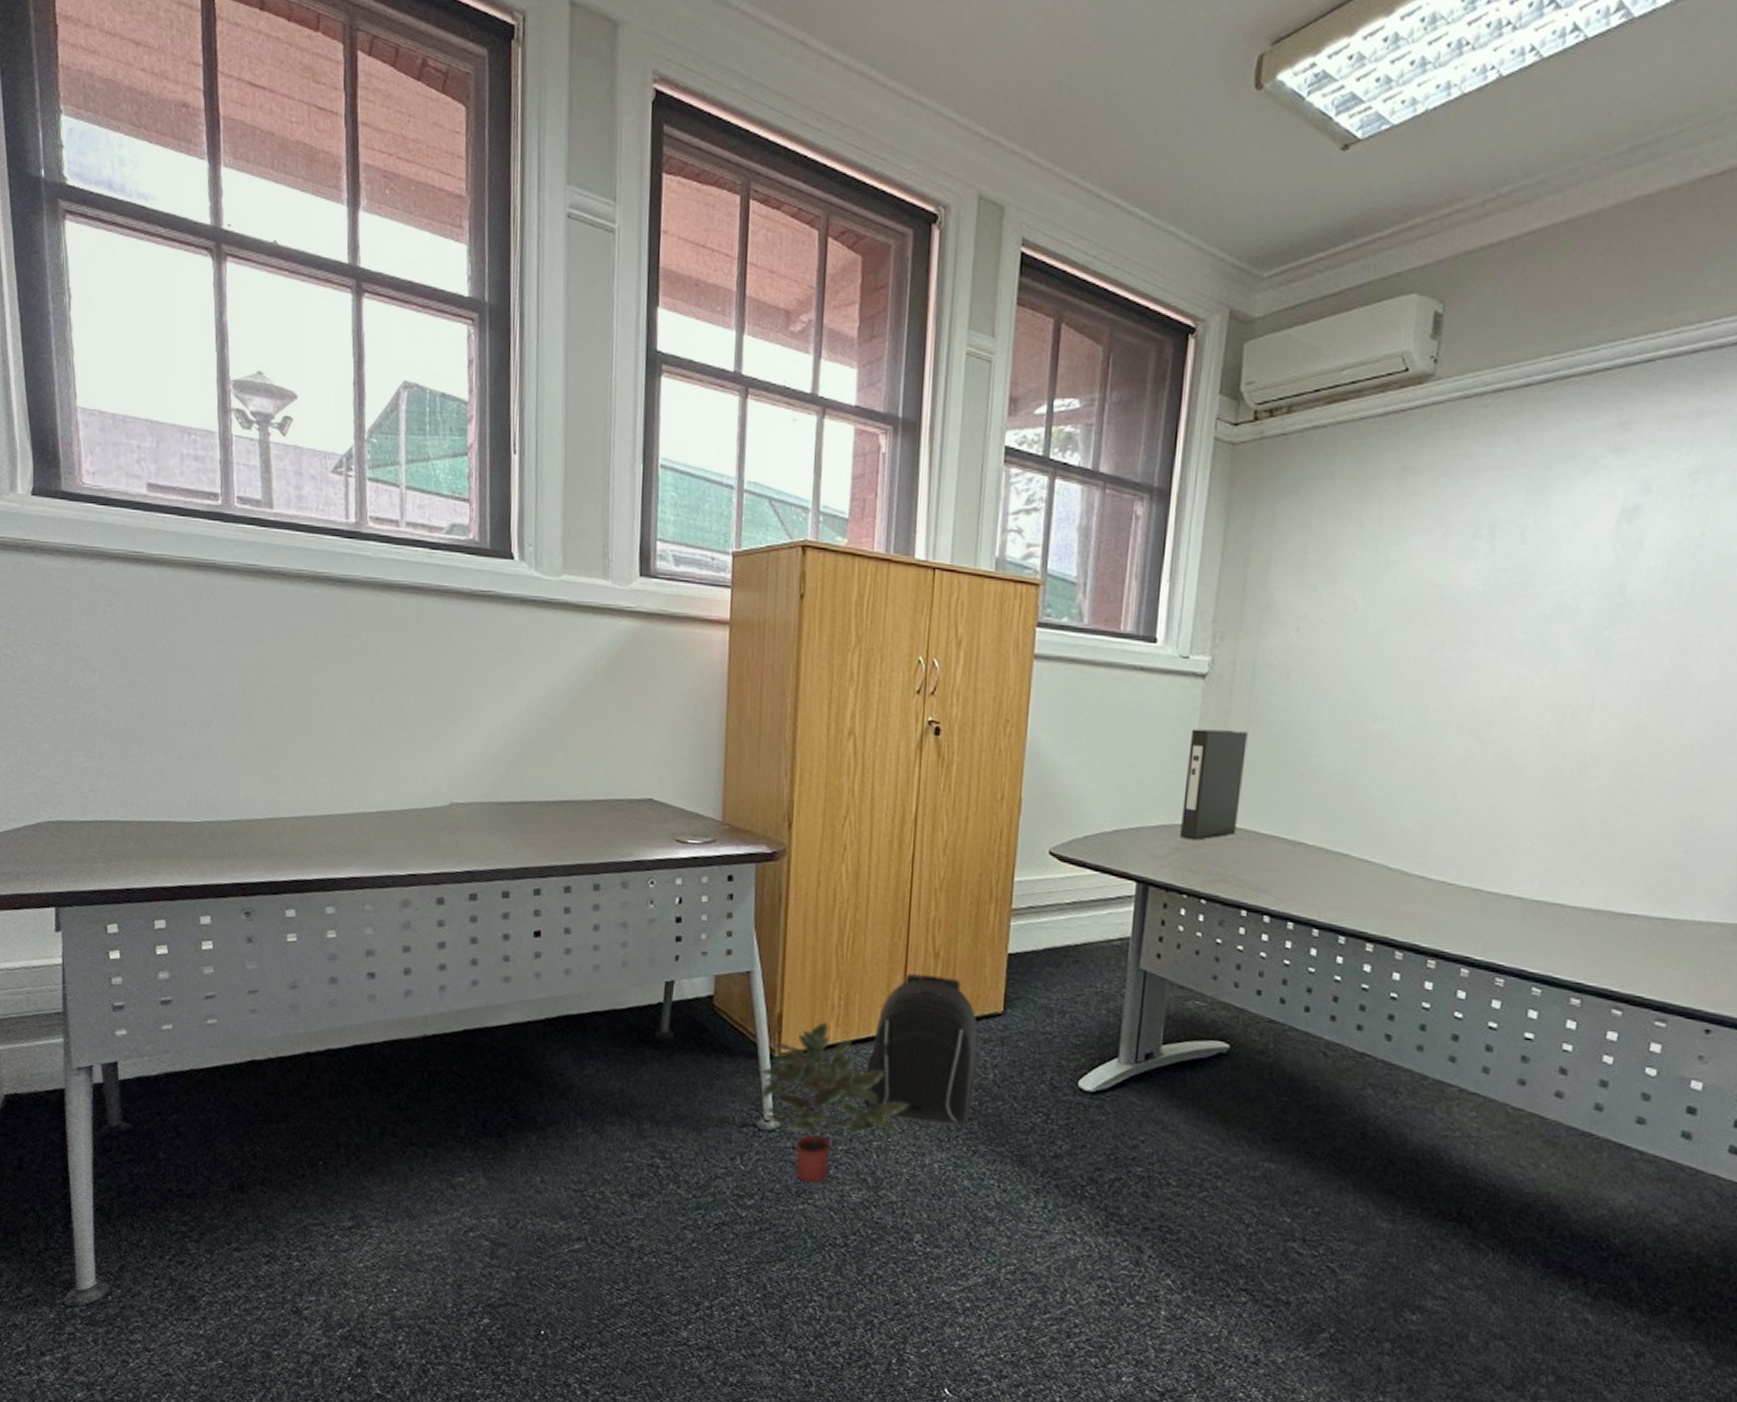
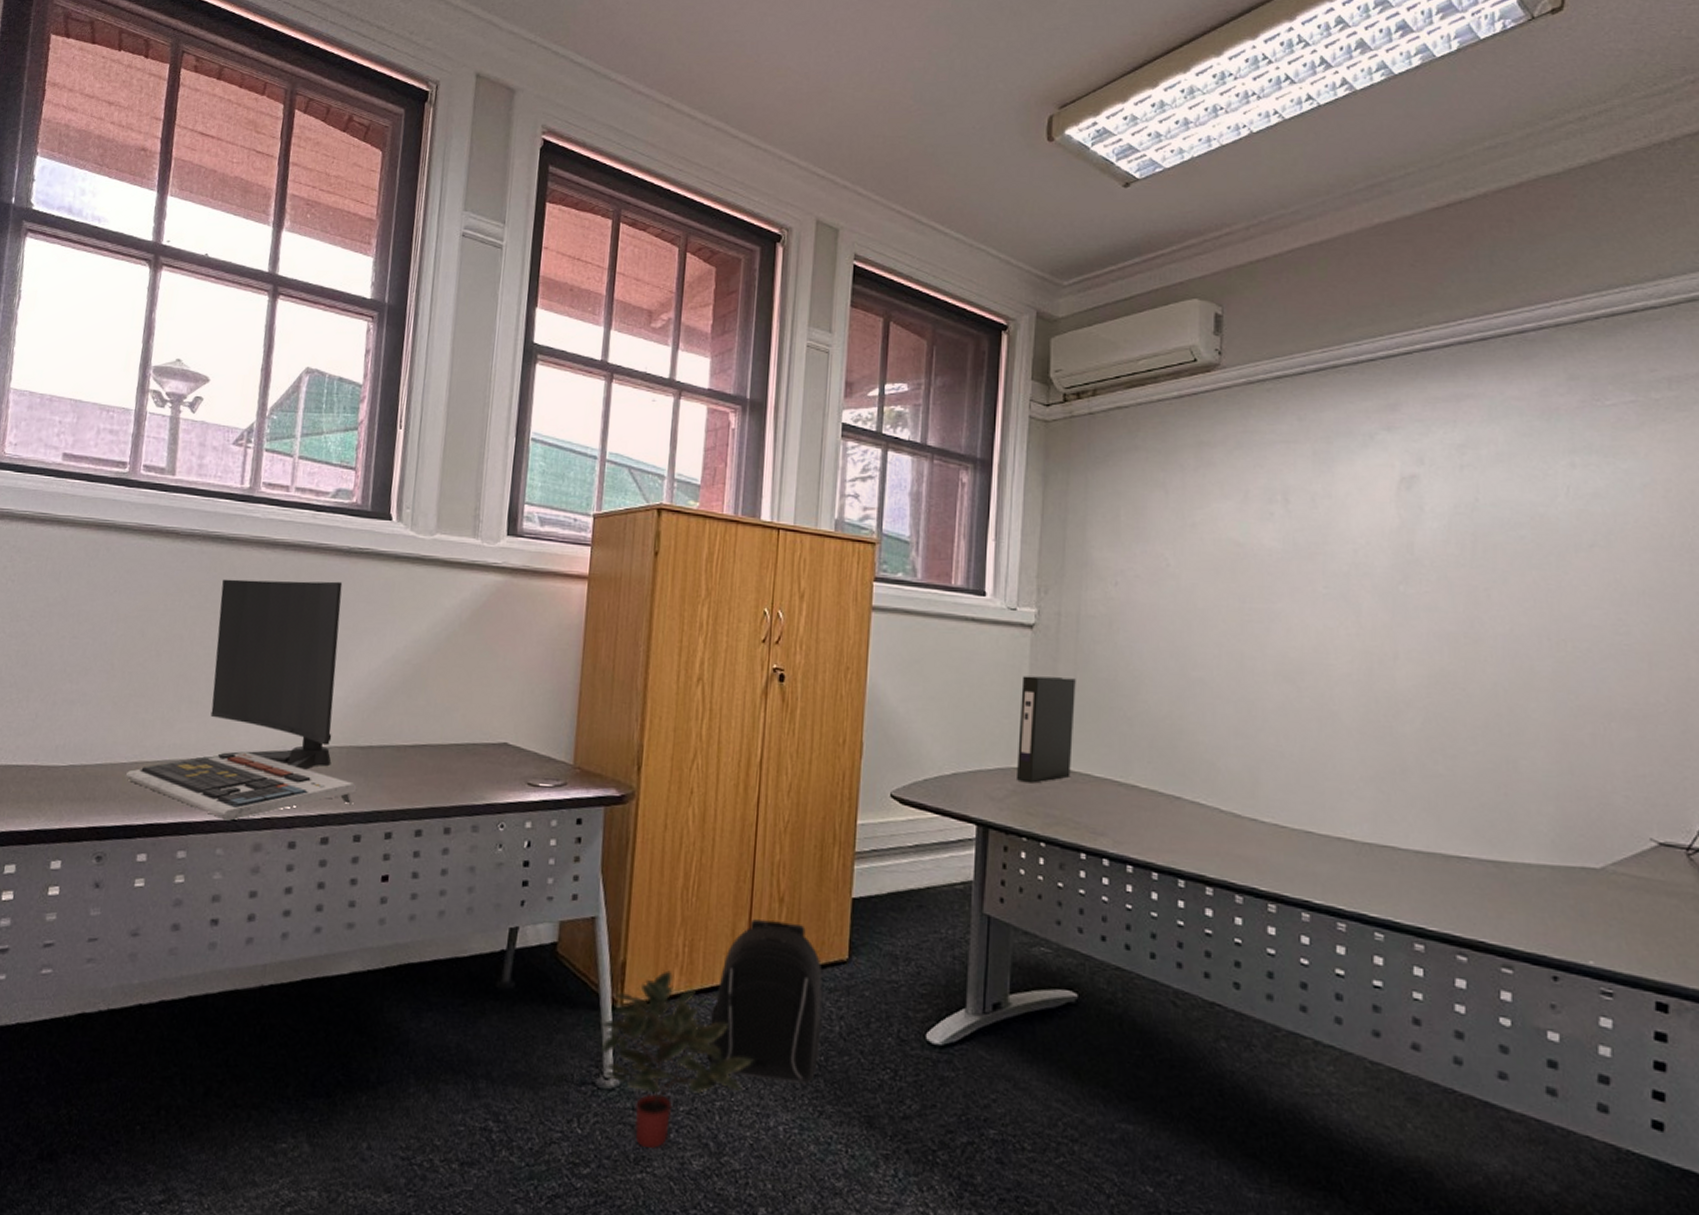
computer keyboard: none [263,808,501,877] -> present [125,752,357,821]
computer monitor: none [338,624,473,826] -> present [210,579,343,770]

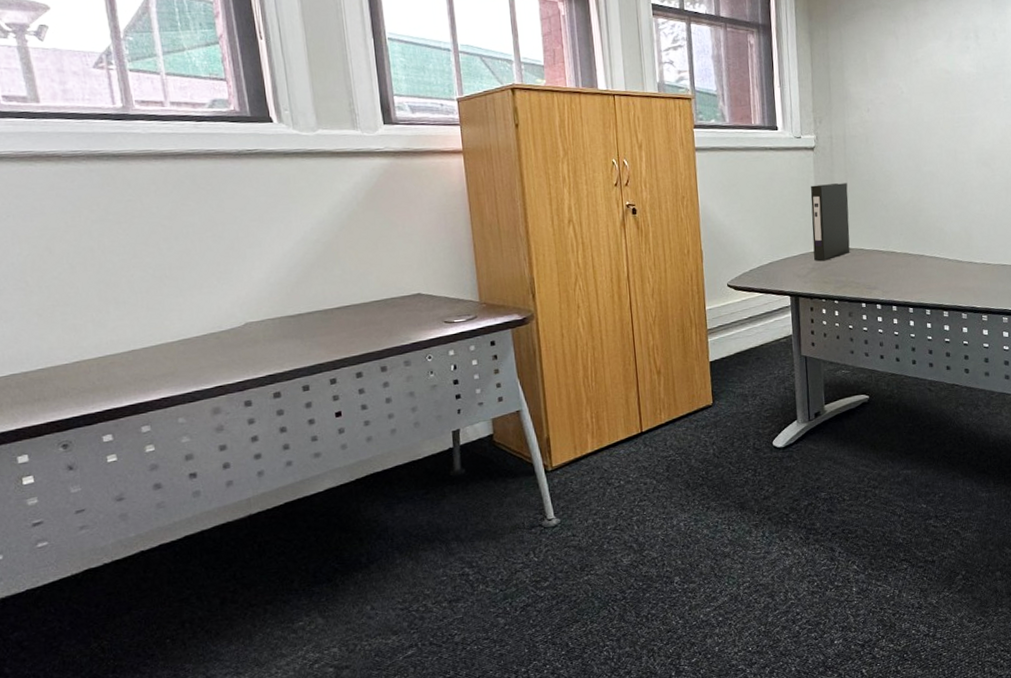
computer keyboard: present [125,752,357,821] -> none [70,336,296,395]
computer monitor: present [210,579,343,770] -> none [119,181,268,345]
potted plant: present [601,970,756,1148] -> none [538,437,657,559]
backpack: present [707,919,823,1084] -> none [620,386,701,497]

